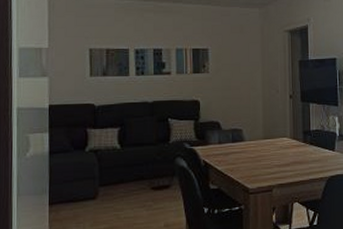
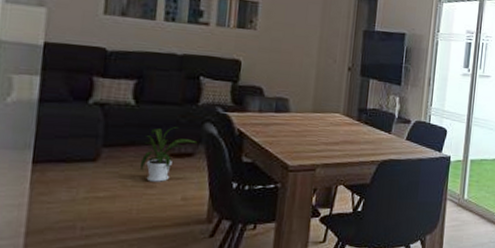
house plant: none [129,164,171,213] -> present [139,127,196,182]

